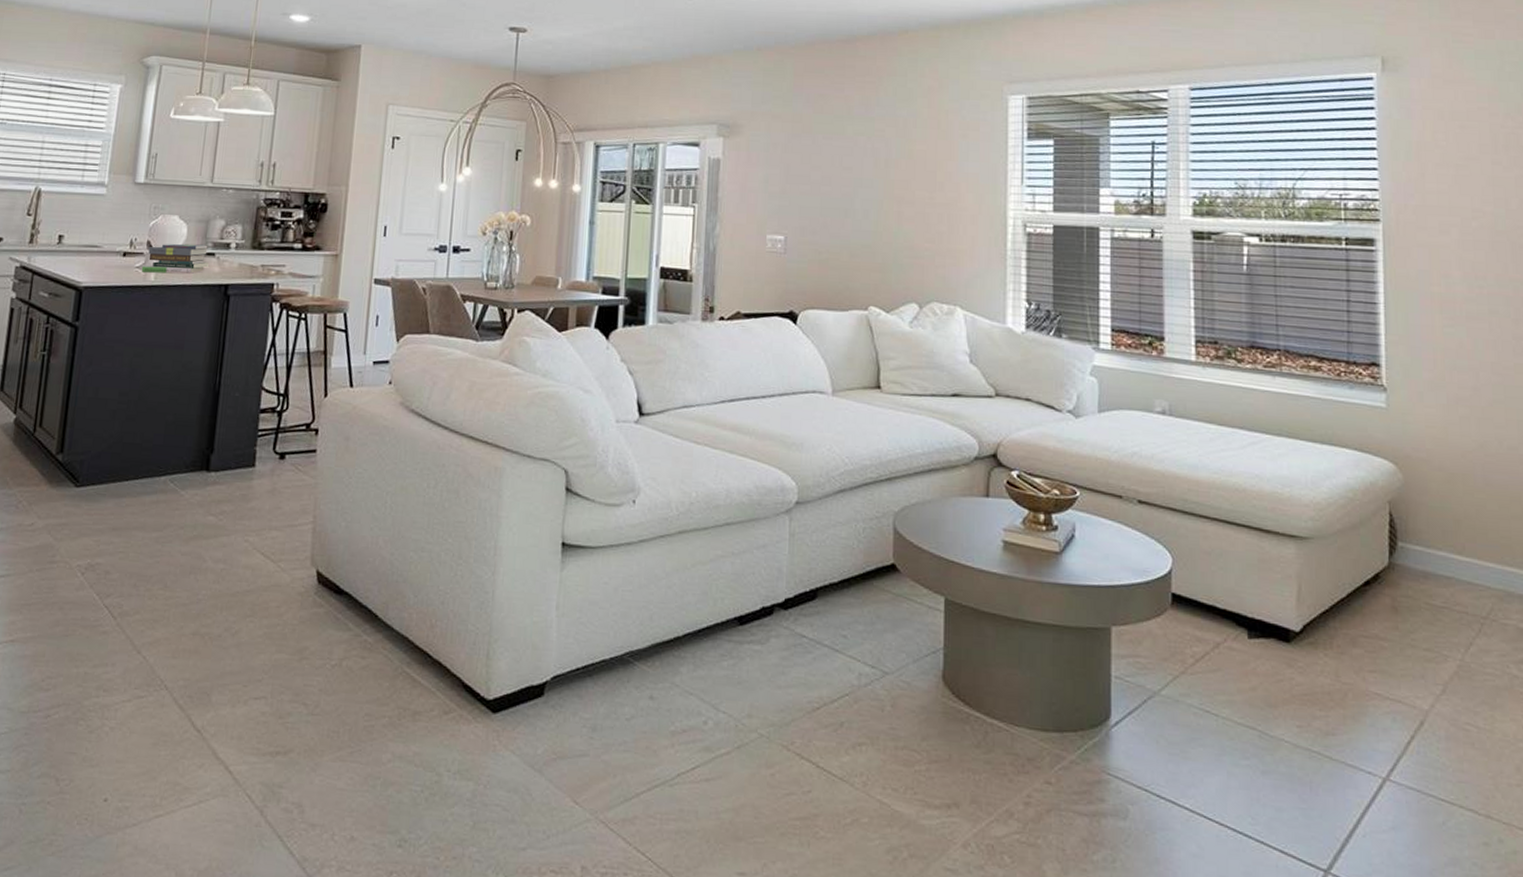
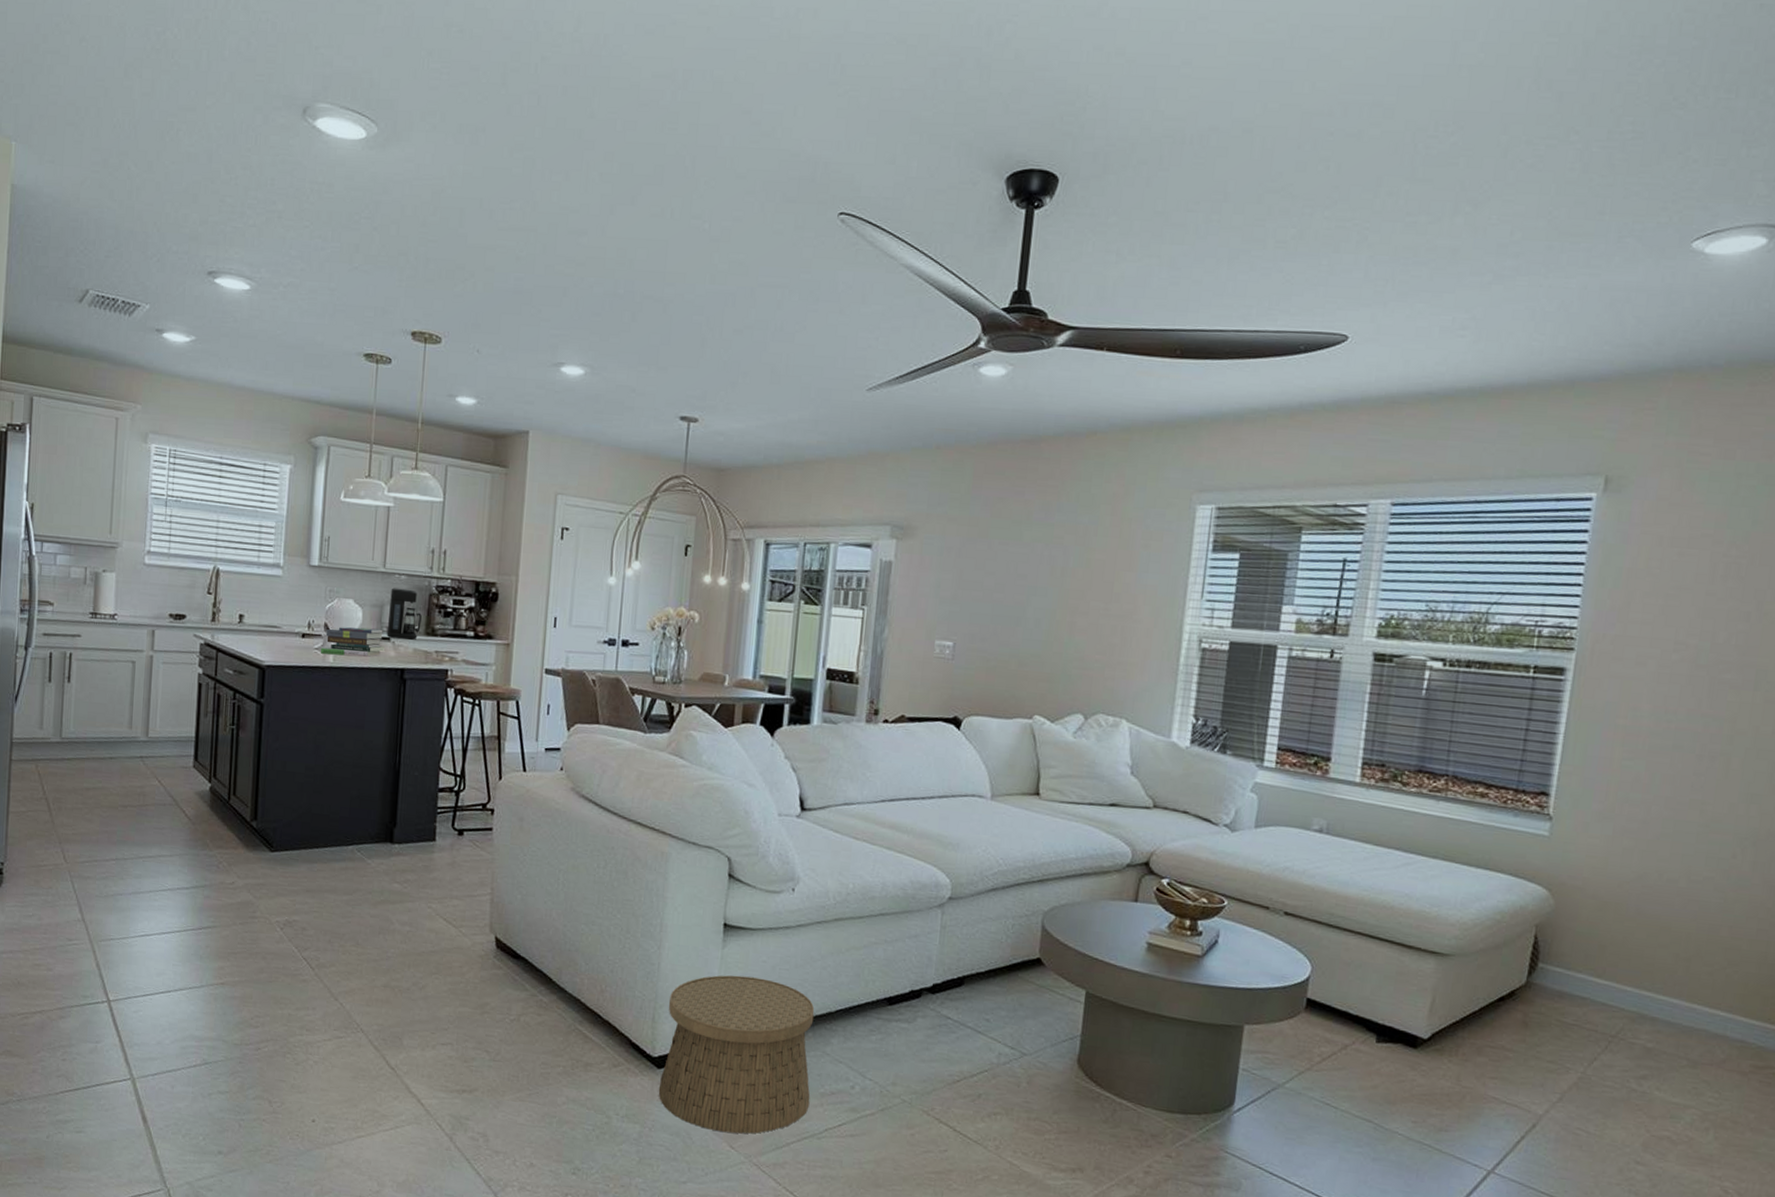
coffee maker: none [211,202,248,254] -> present [386,588,422,640]
basket: none [494,600,661,786] -> present [658,975,815,1134]

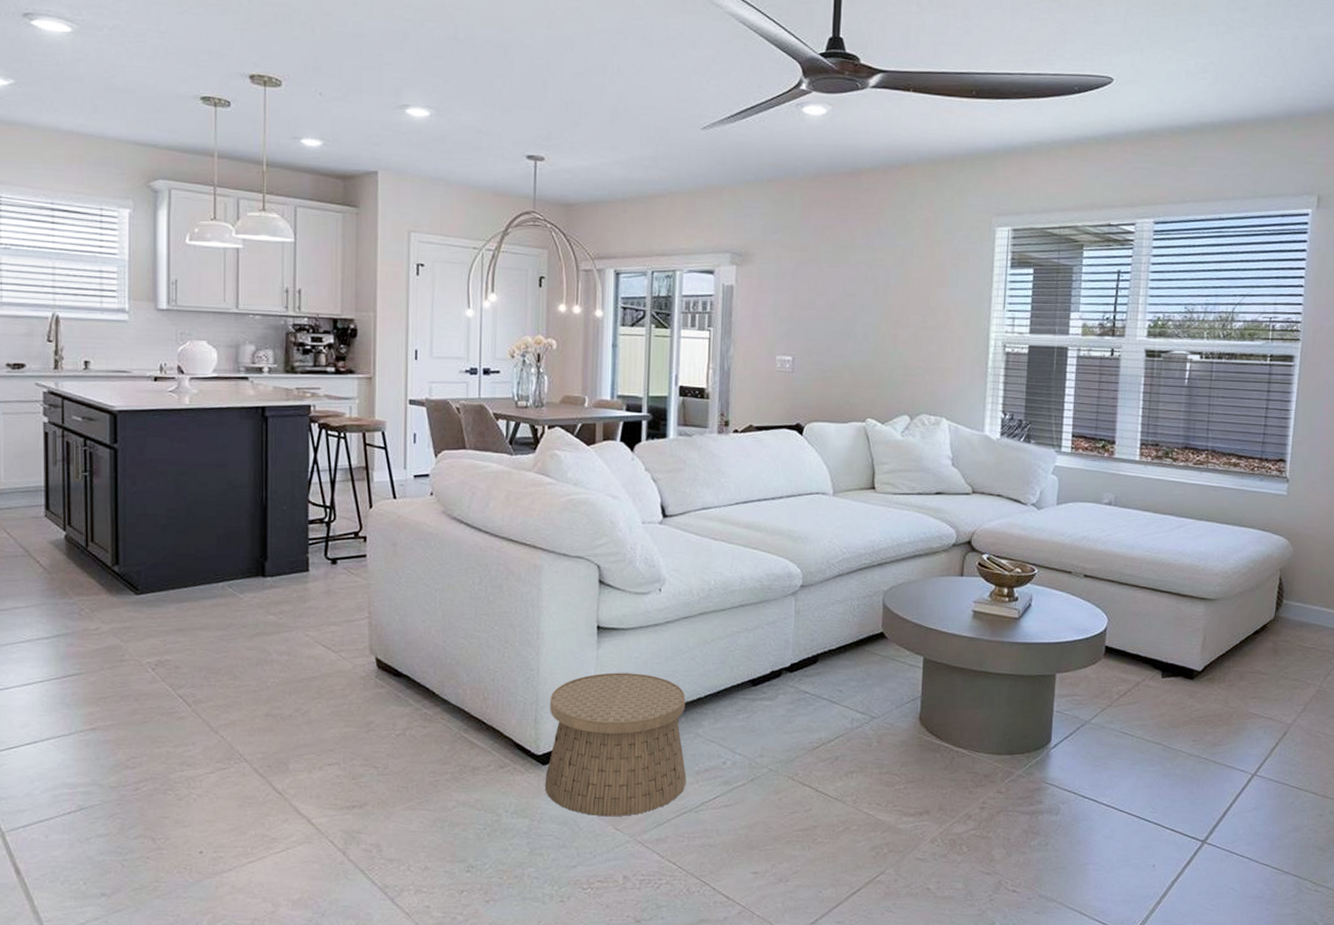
books: present [320,627,386,658] -> none [175,368,244,398]
coffee maker: present [386,588,422,640] -> none [244,328,279,378]

